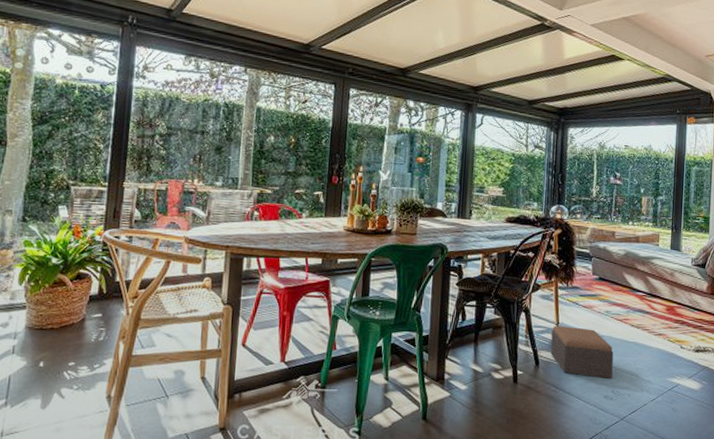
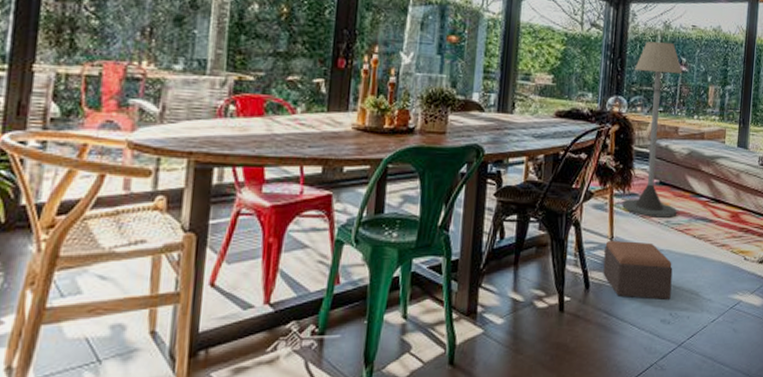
floor lamp: none [566,159,617,309] -> present [622,41,682,218]

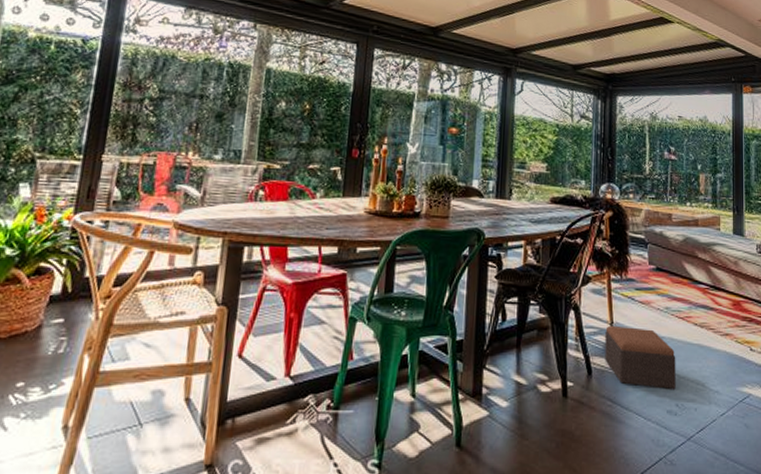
floor lamp: present [622,41,682,218] -> none [620,131,676,304]

